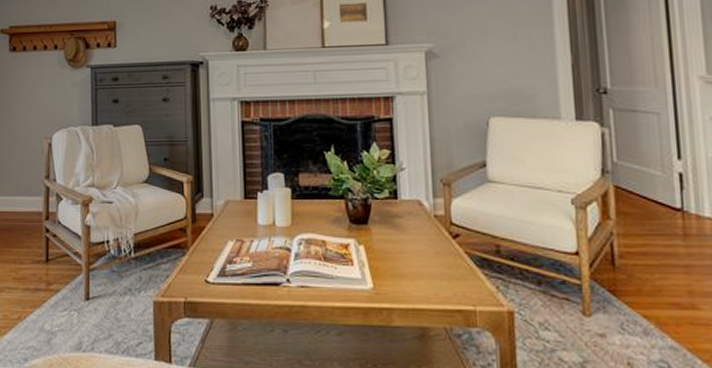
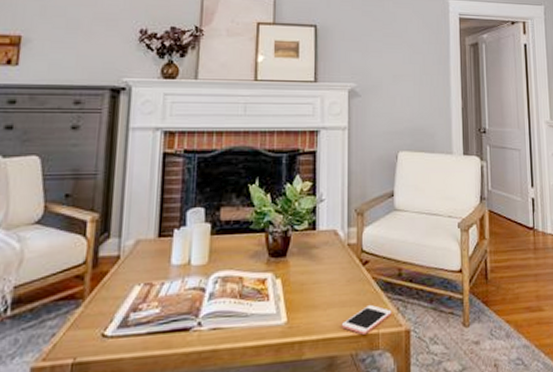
cell phone: none [431,279,490,310] -> present [341,304,392,335]

